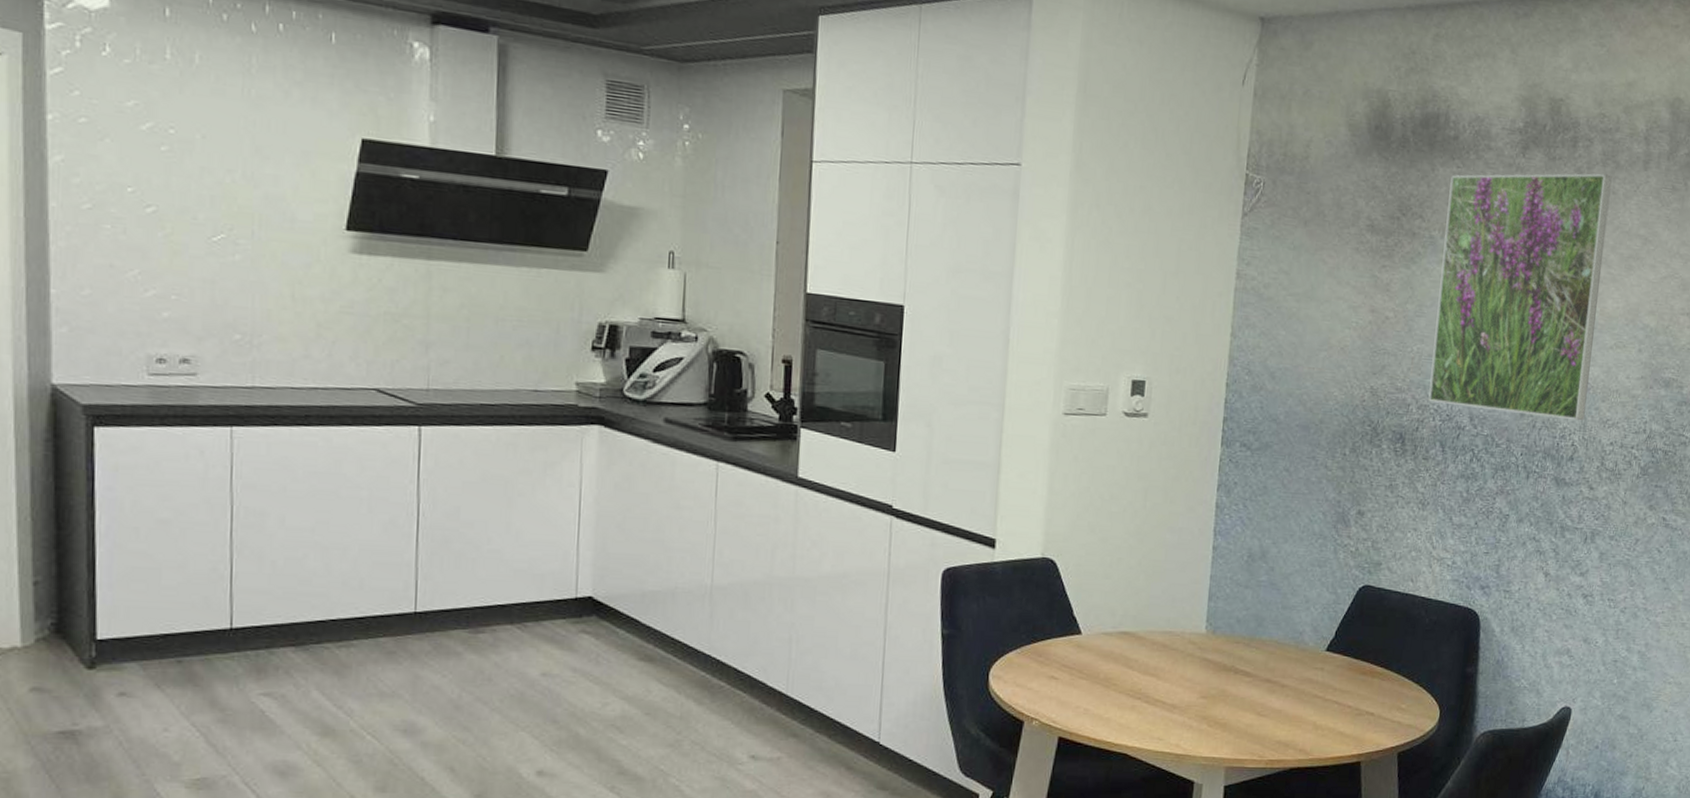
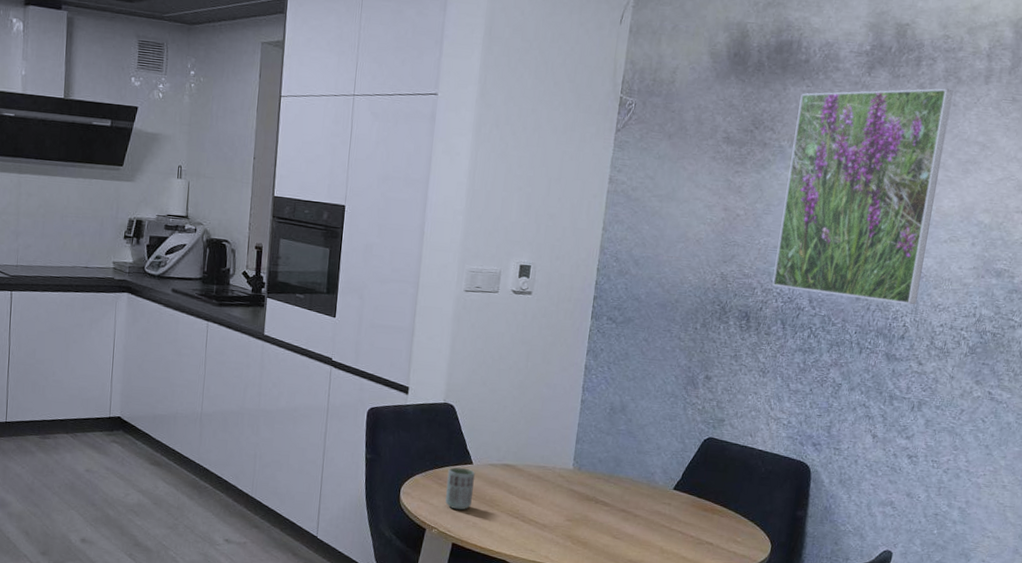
cup: none [1048,638,1086,694] -> present [445,467,476,510]

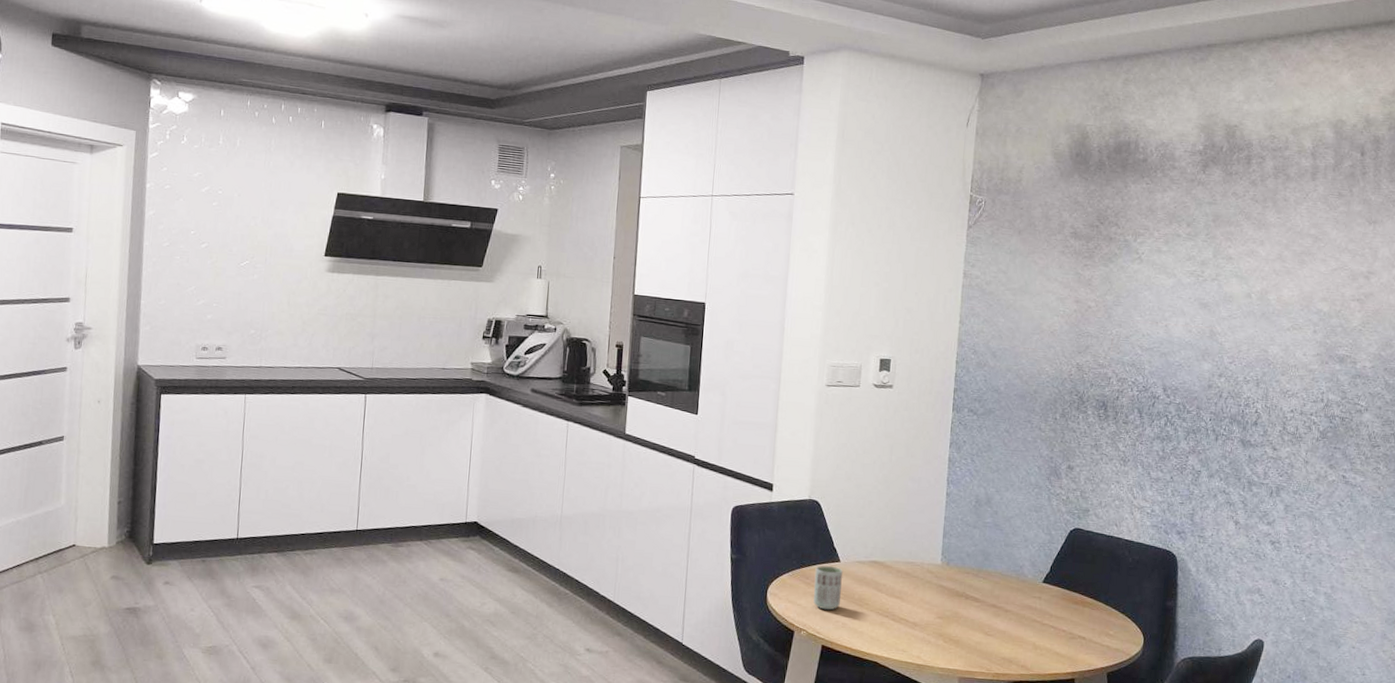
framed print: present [772,88,953,305] -> none [1127,184,1283,392]

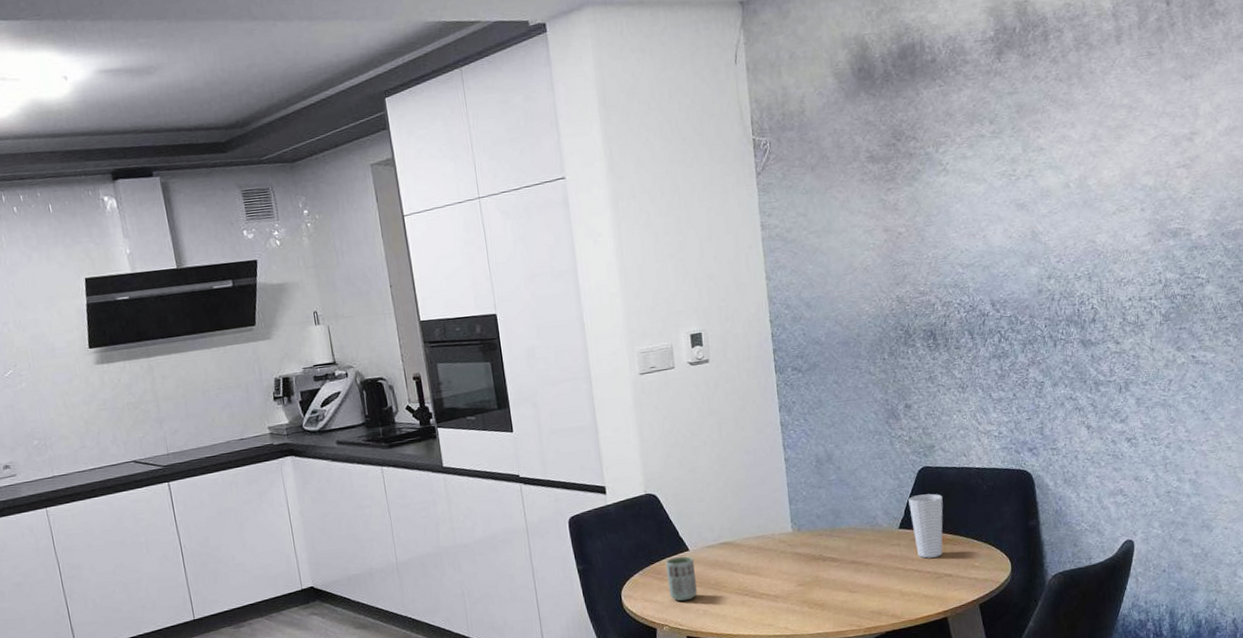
cup: none [1055,553,1089,618] -> present [908,493,943,559]

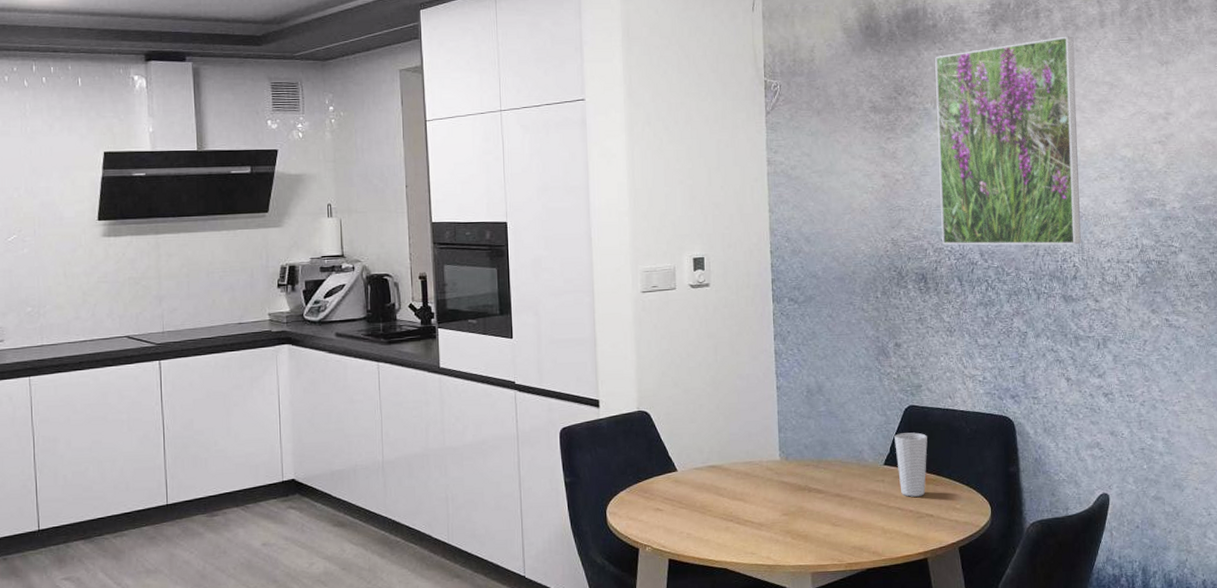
cup: present [665,556,697,602] -> none [652,476,682,523]
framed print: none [935,57,1100,298] -> present [935,36,1081,245]

